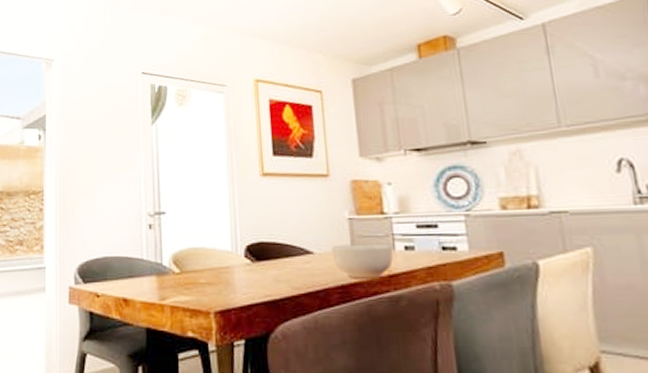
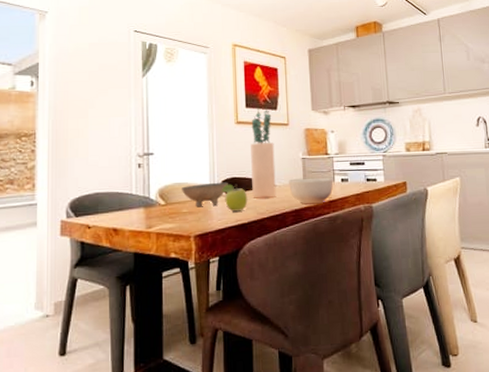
bowl: none [197,247,254,278] -> present [181,182,228,208]
fruit: none [245,250,279,285] -> present [221,184,248,212]
vase: none [280,153,316,269] -> present [251,106,276,198]

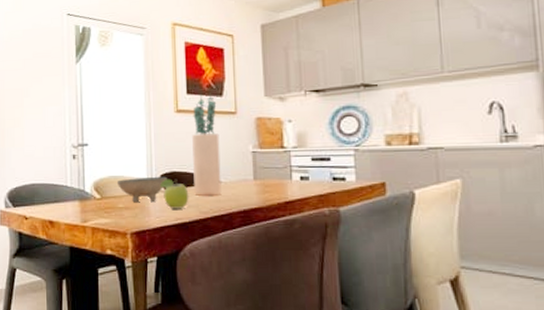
bowl: present [289,177,334,205] -> none [236,174,291,205]

